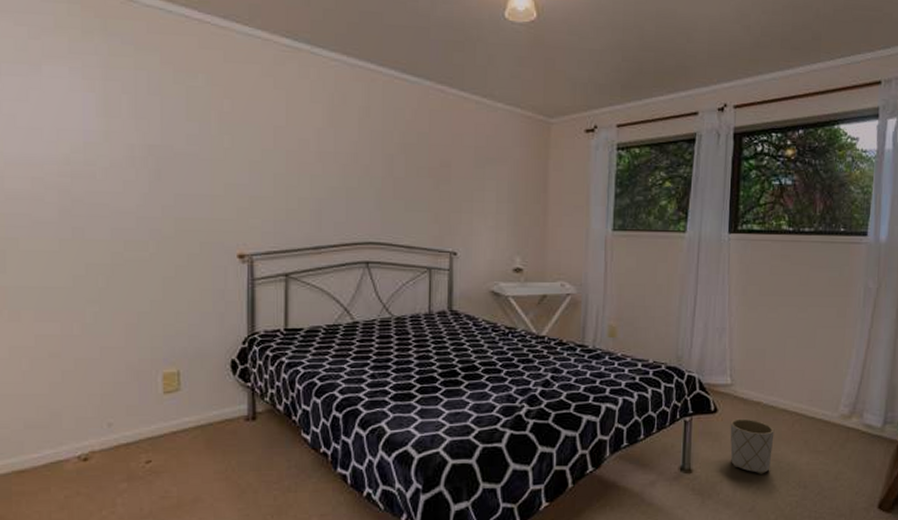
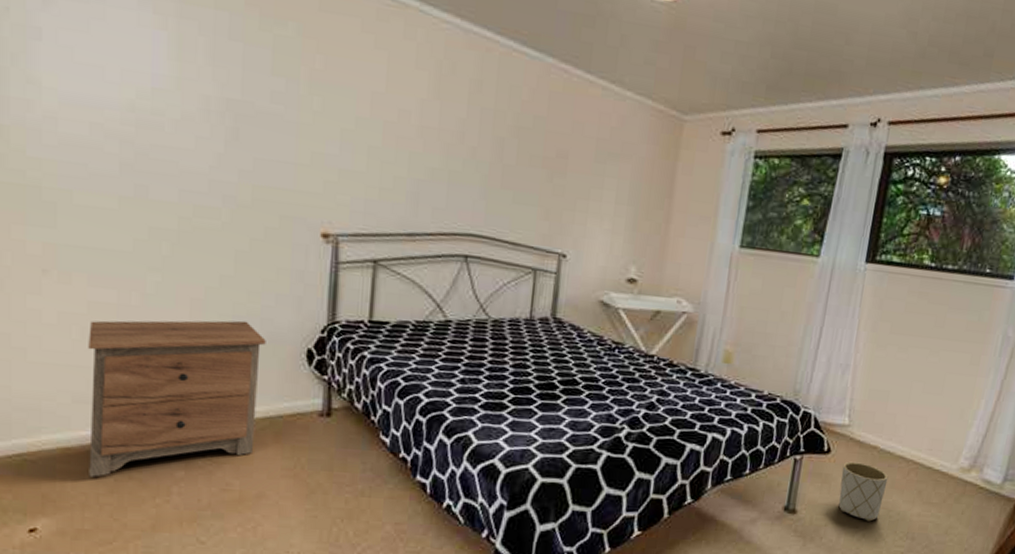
nightstand: none [37,339,194,496] -> present [88,320,266,477]

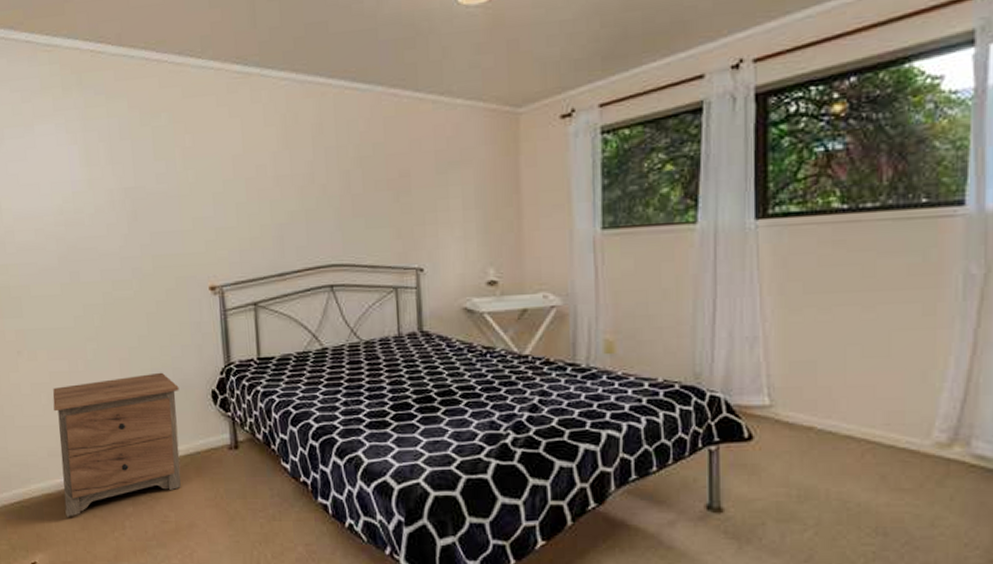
planter: present [838,461,889,522] -> none [772,447,836,517]

